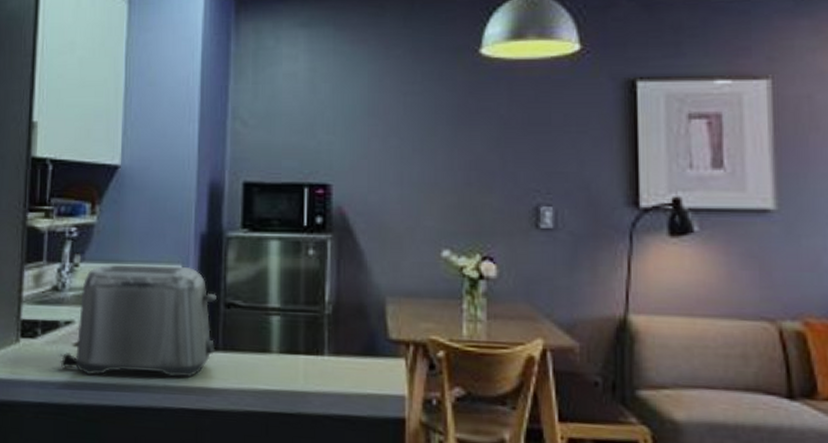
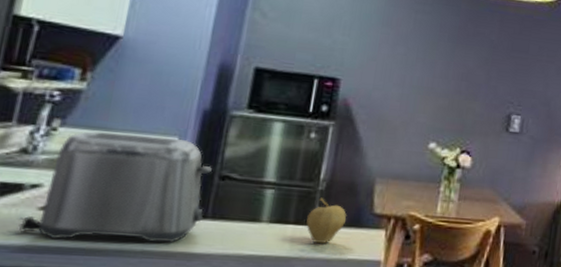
fruit: none [318,322,360,377] -> present [306,197,347,244]

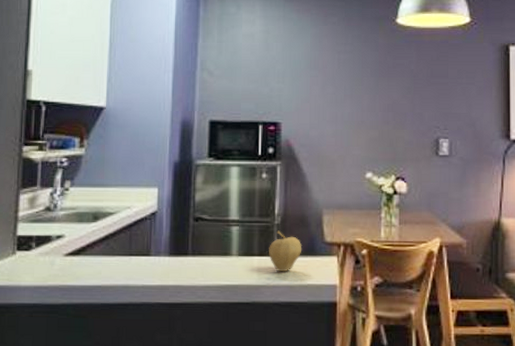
toaster: present [19,131,212,243] -> none [52,188,187,279]

